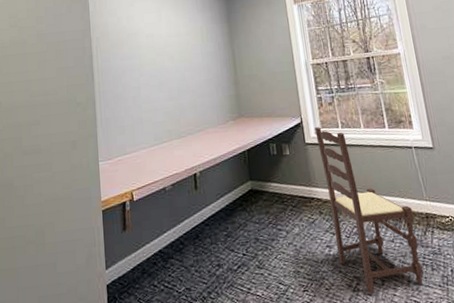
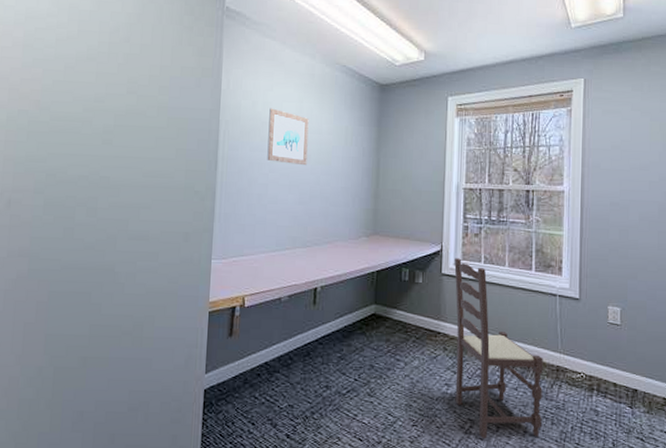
wall art: none [133,20,172,67] -> present [267,108,309,166]

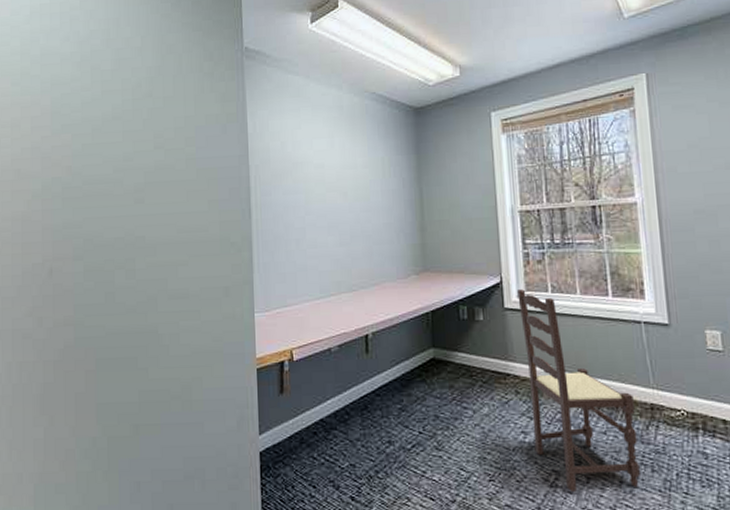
wall art: present [267,108,309,166] -> none [299,147,344,204]

